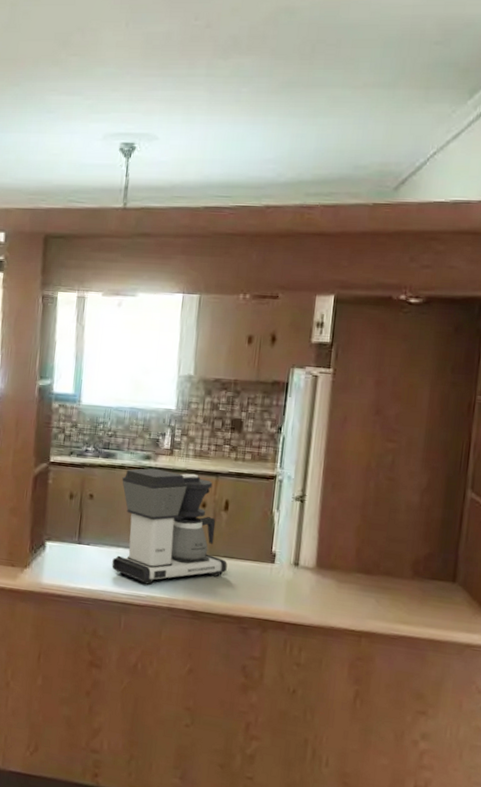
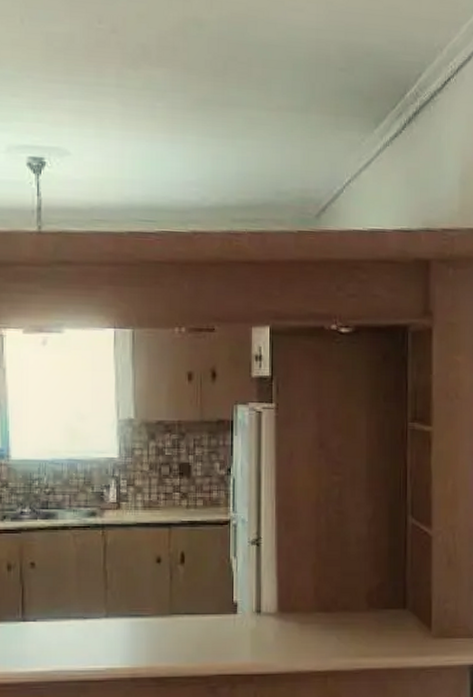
coffee maker: present [112,468,227,585] -> none [64,525,189,656]

